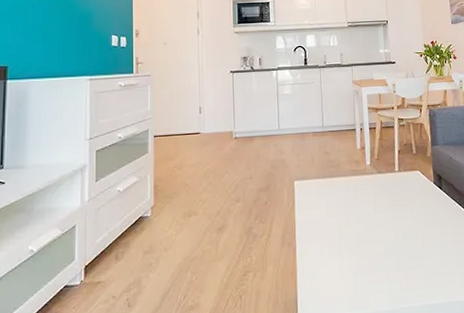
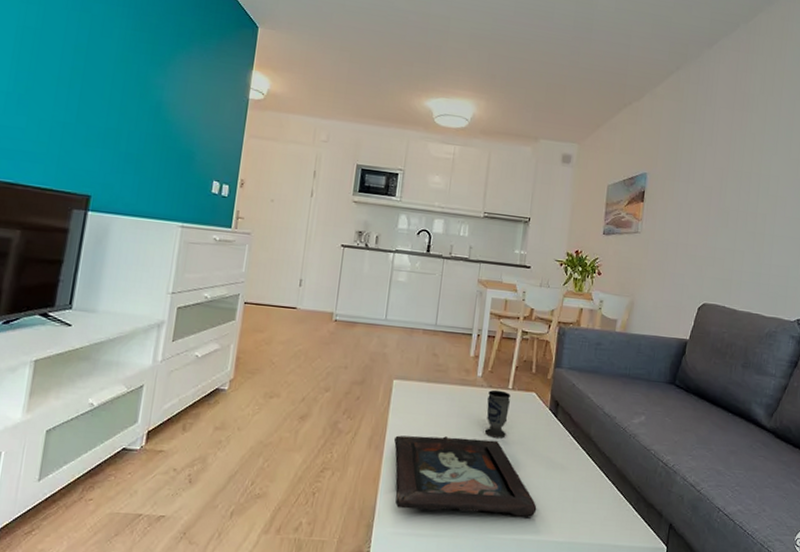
decorative tray: none [303,219,439,296] -> present [393,435,537,518]
cup: none [379,174,400,217] -> present [484,389,511,438]

